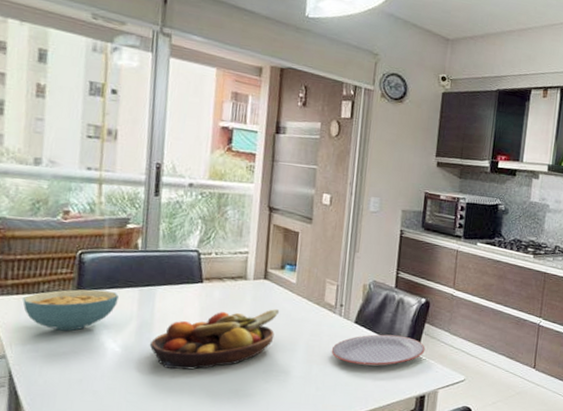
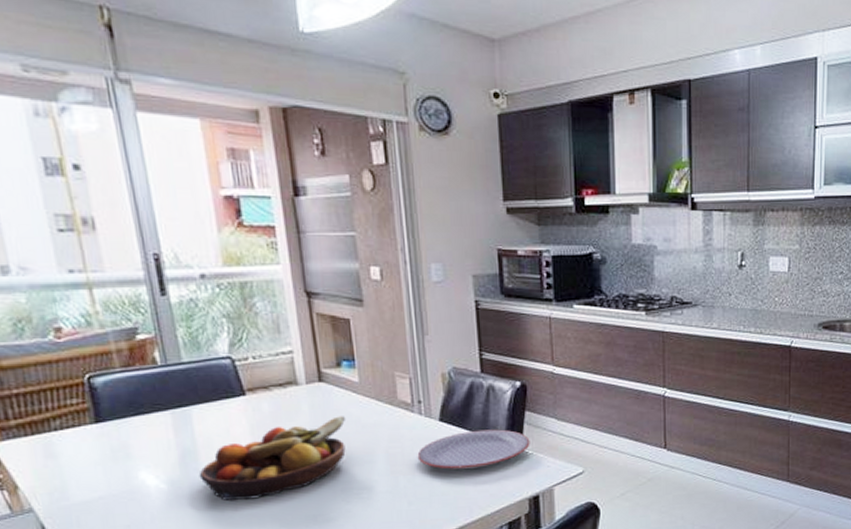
cereal bowl: present [22,289,119,332] -> none [34,418,149,473]

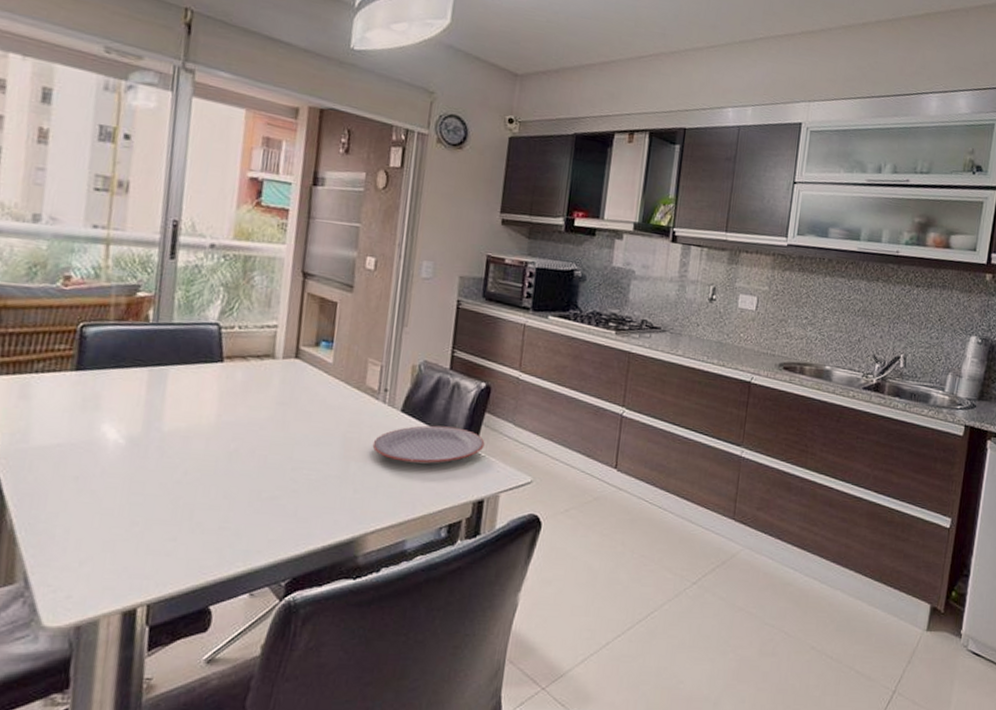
fruit bowl: present [198,416,346,501] -> none [158,394,313,466]

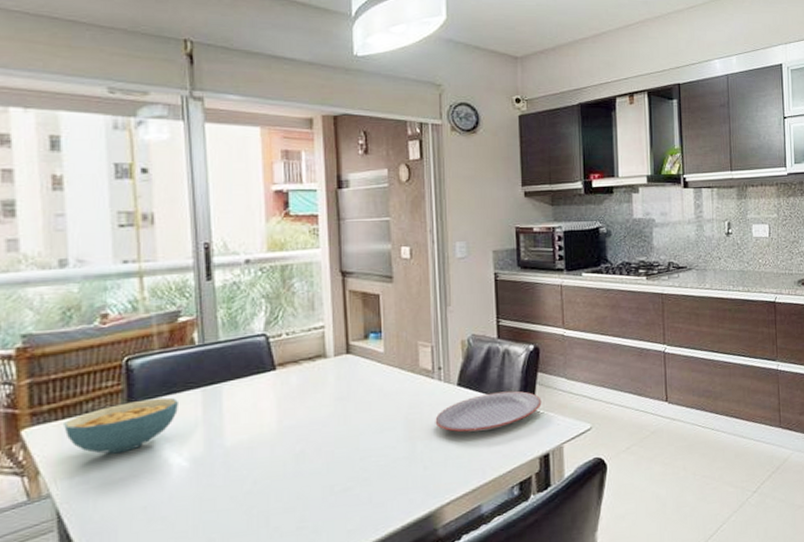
cereal bowl: none [13,368,125,419] -> present [64,397,178,454]

